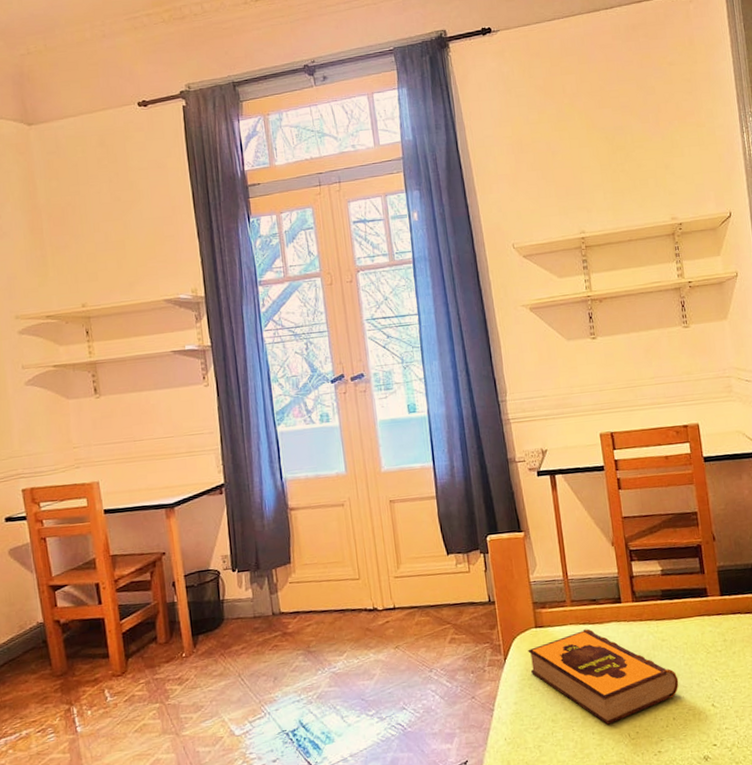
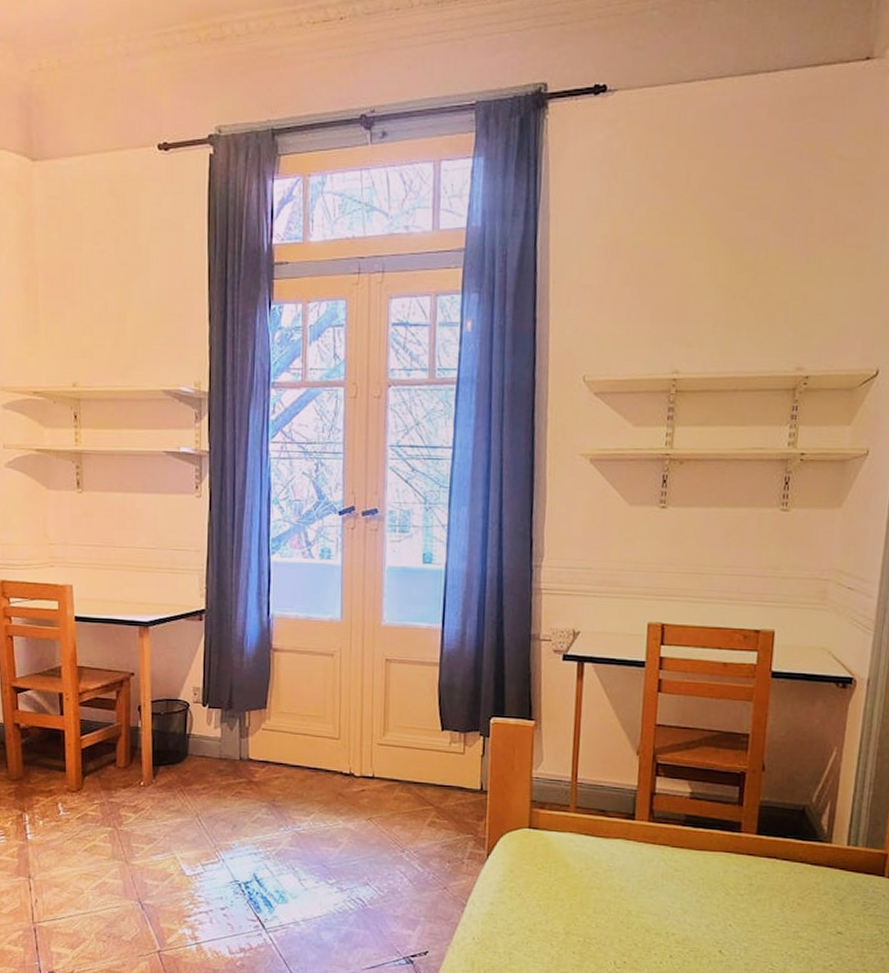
hardback book: present [528,629,679,725] -> none [515,840,685,947]

